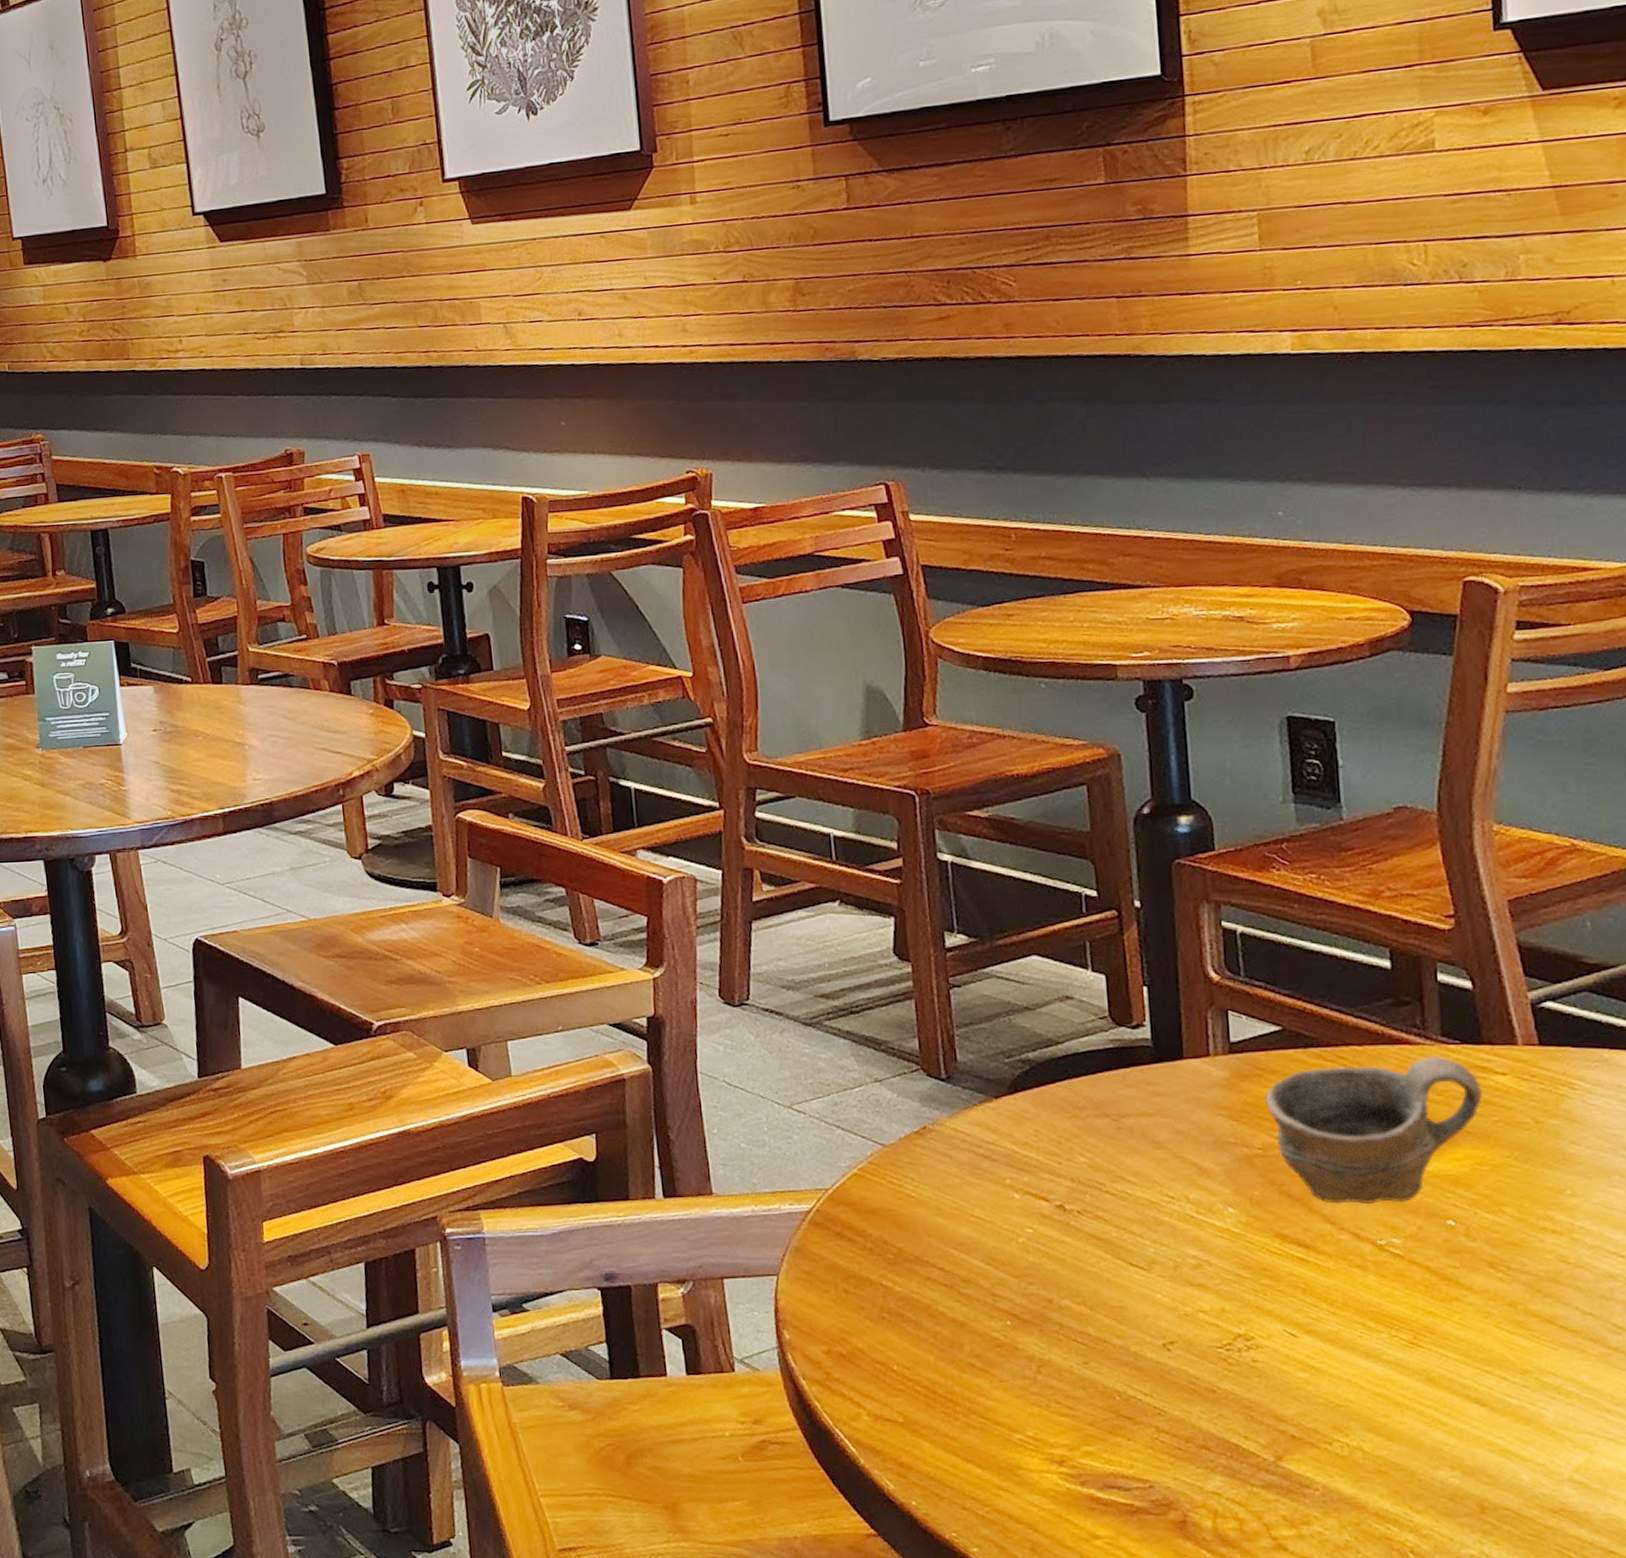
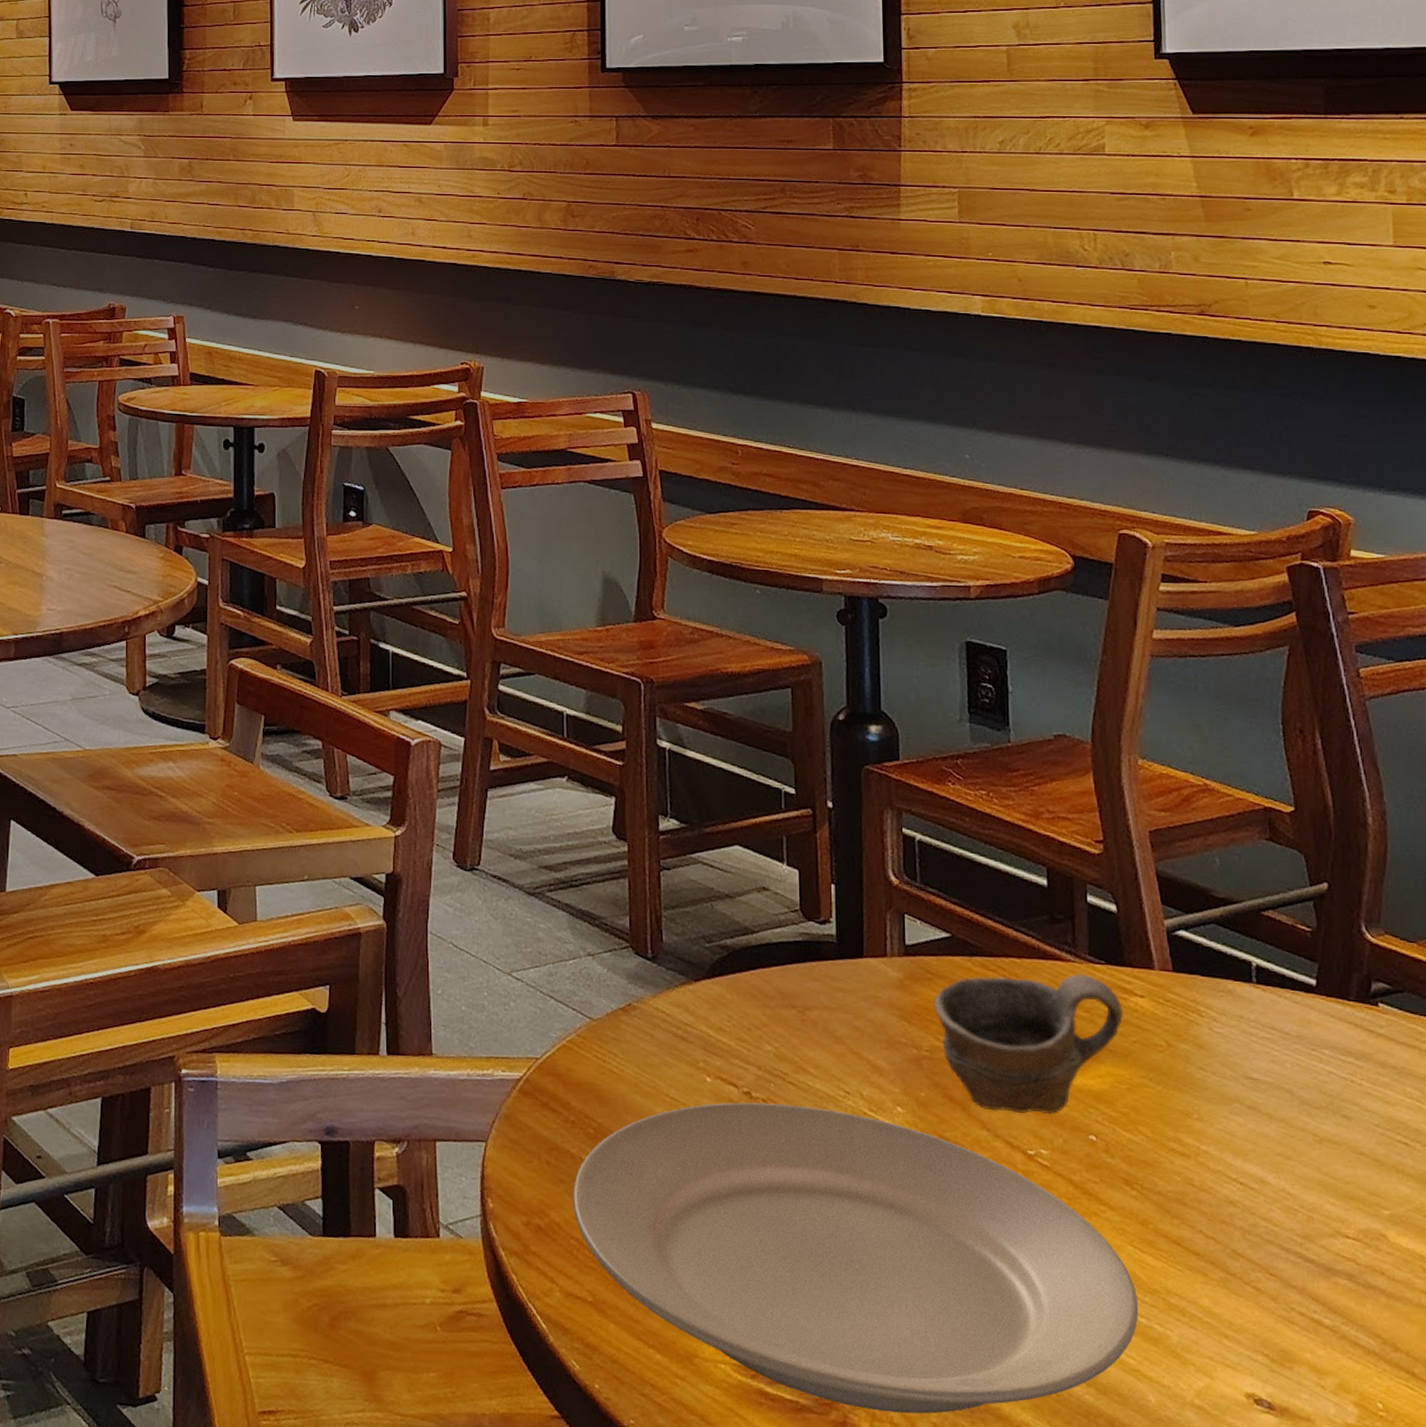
plate: none [874,1214,1508,1509] -> present [573,1102,1139,1414]

